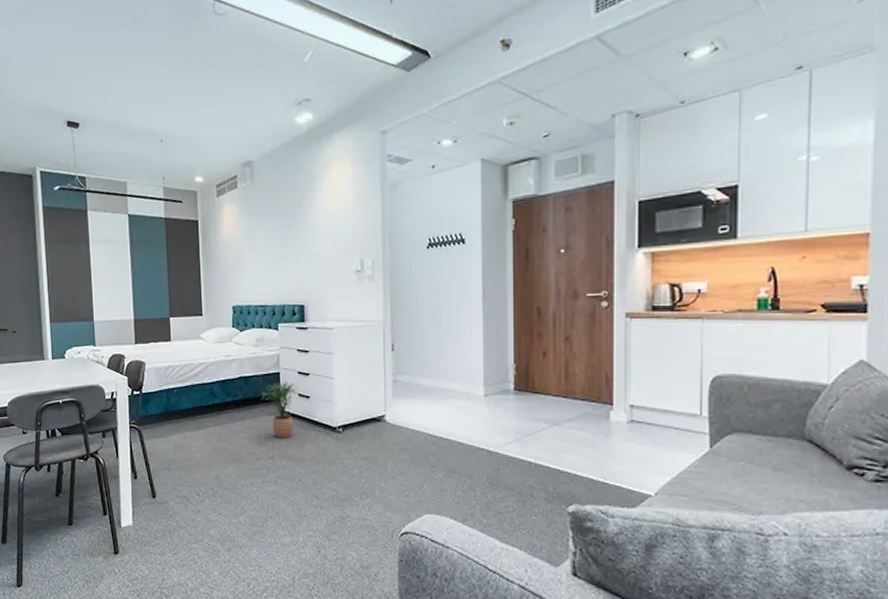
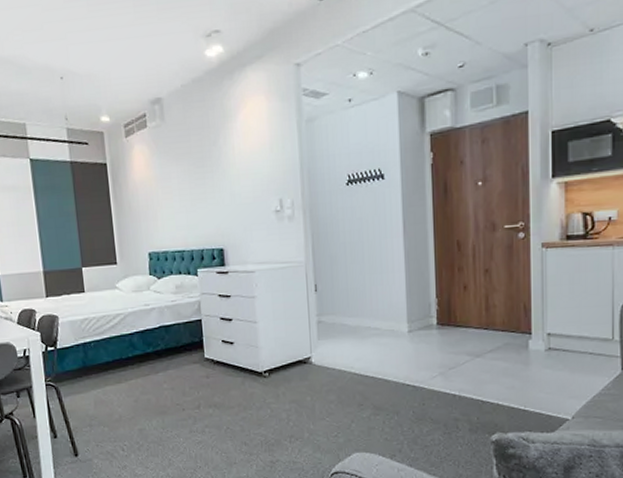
potted plant: present [261,382,298,439] -> none [183,329,221,387]

